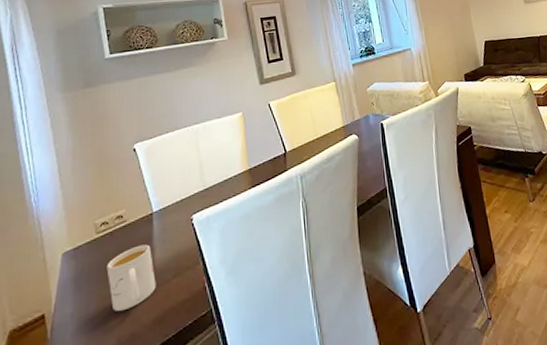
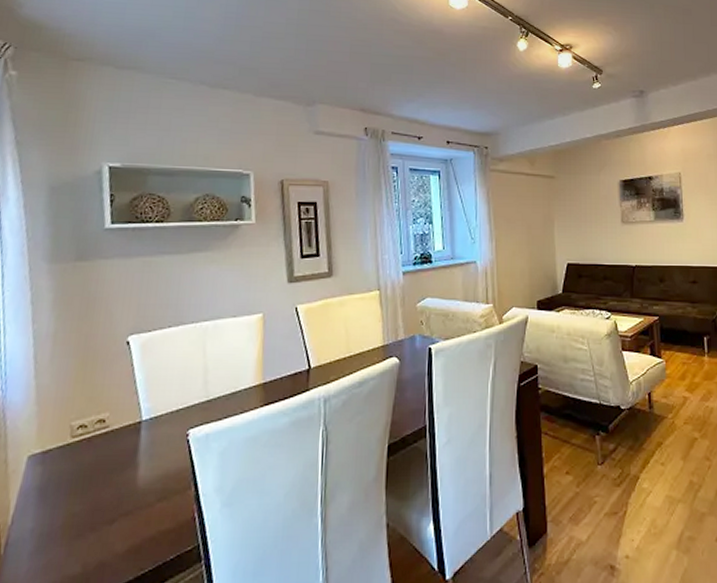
mug: present [106,244,156,312] -> none [79,457,137,534]

